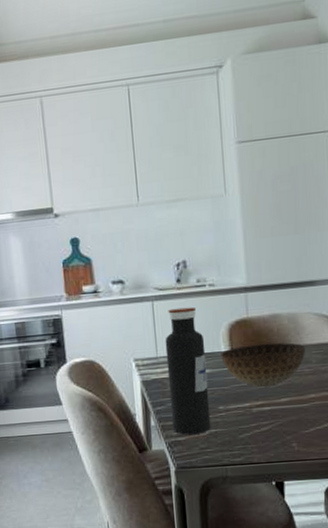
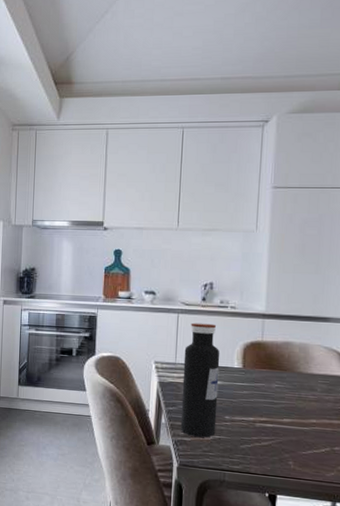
bowl: present [221,342,305,388] -> none [233,365,312,407]

